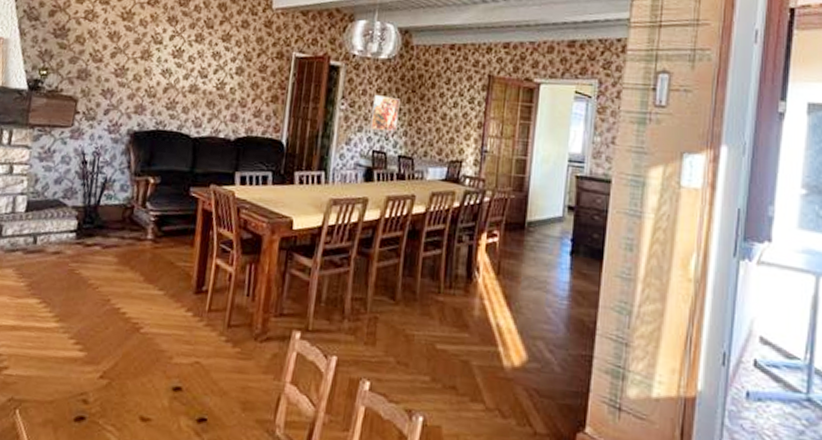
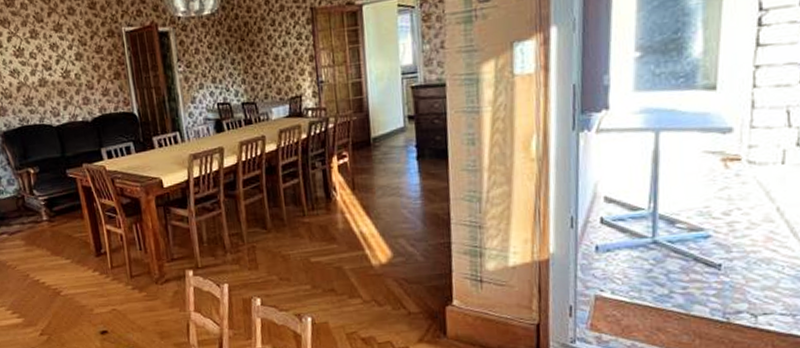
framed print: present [369,95,400,133] -> none [205,49,235,85]

